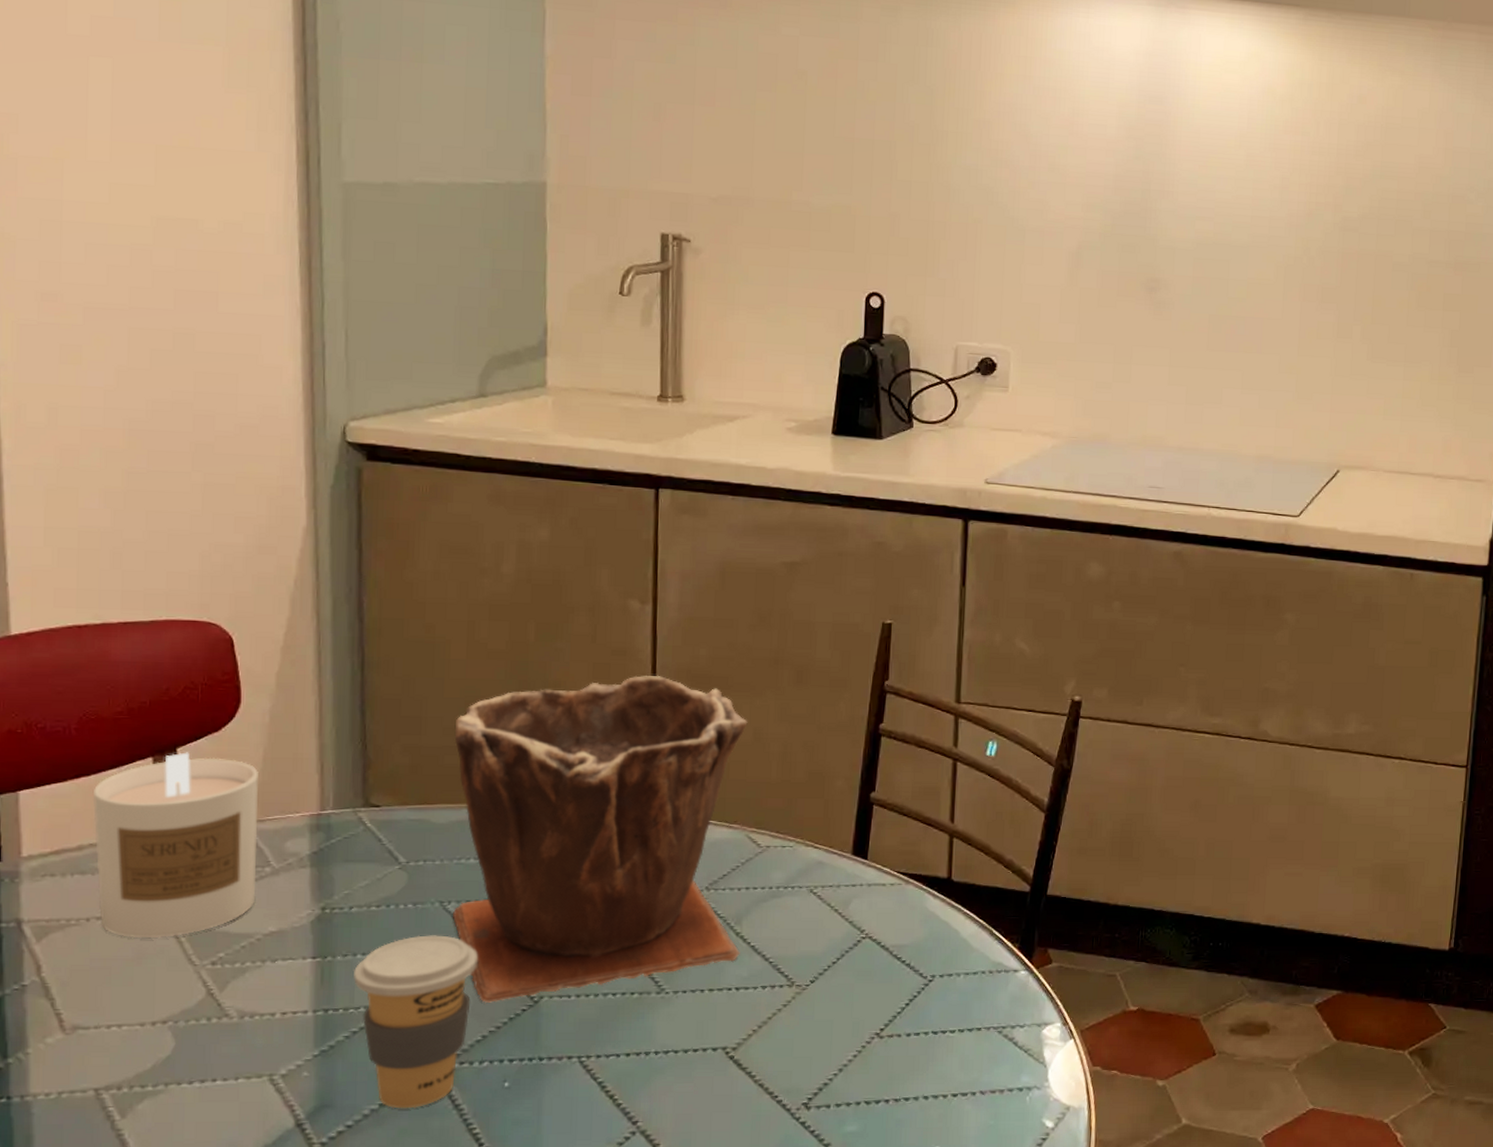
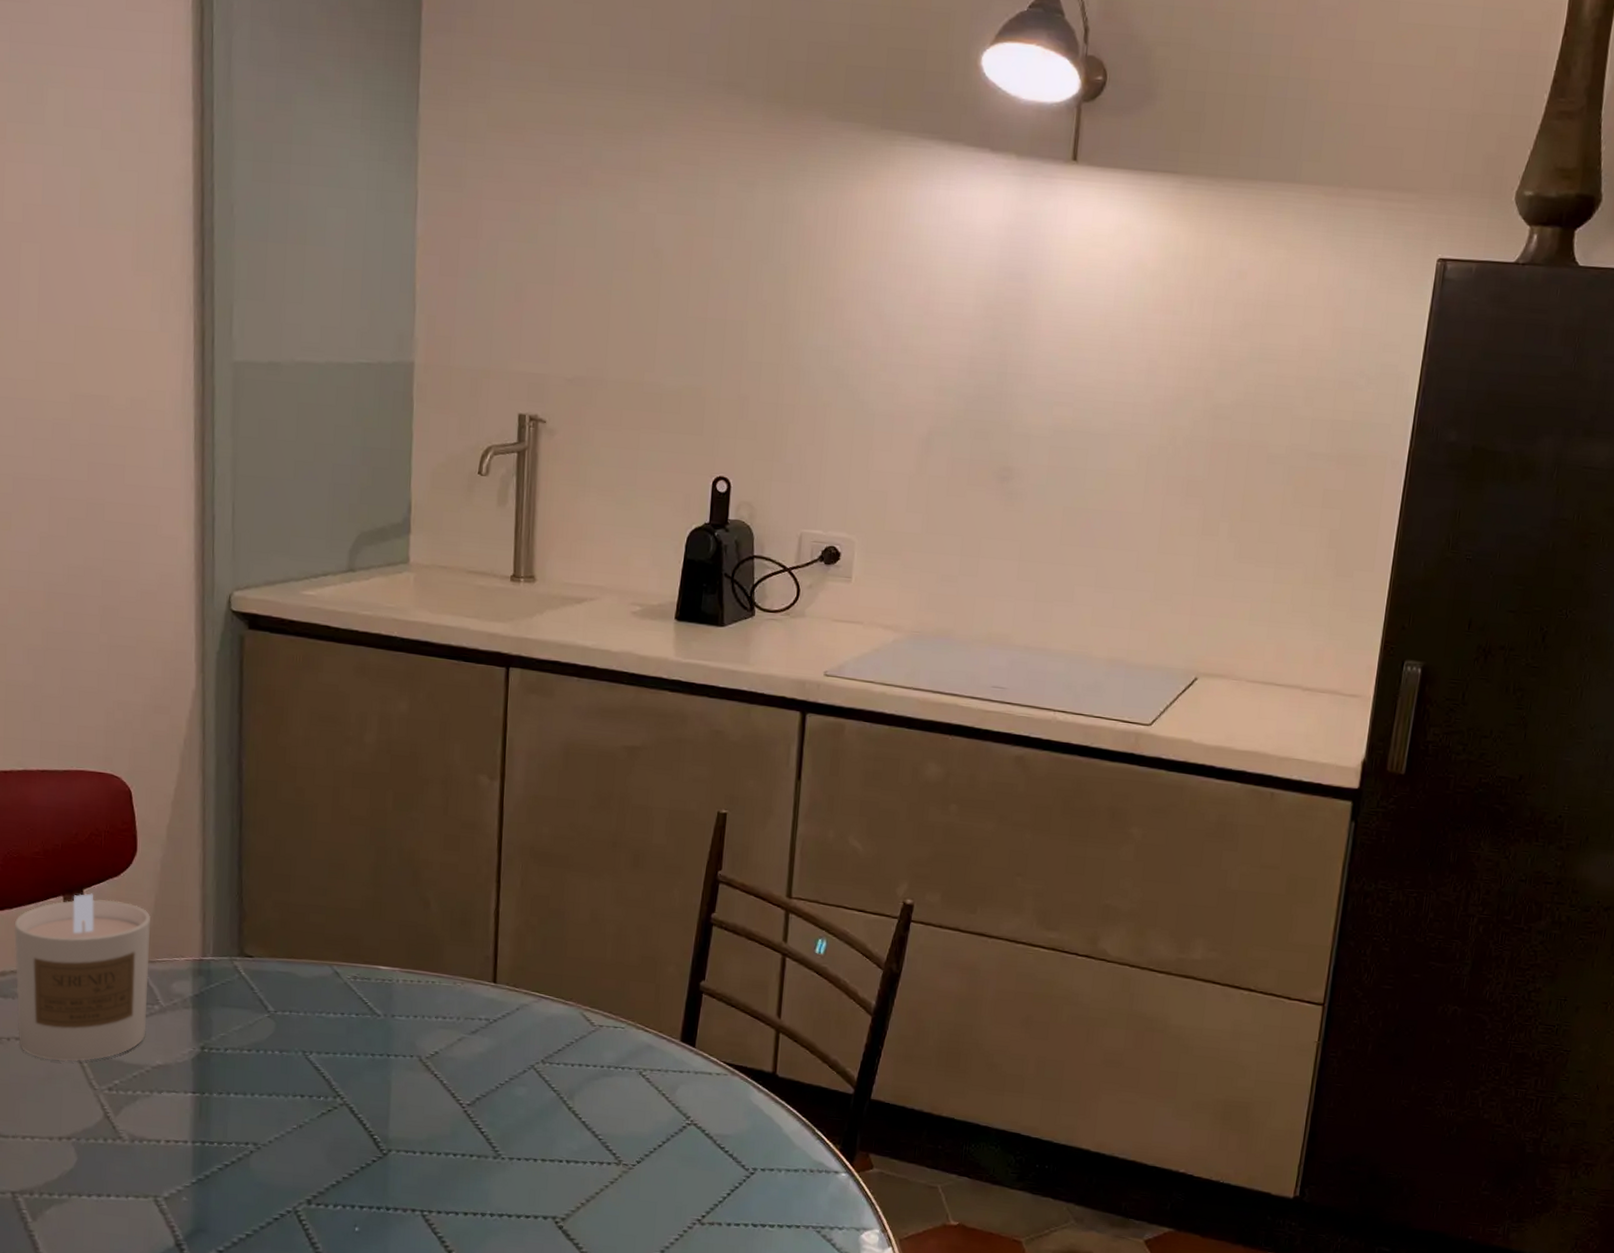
coffee cup: present [354,935,478,1109] -> none [227,1081,335,1242]
plant pot: present [453,675,748,1003] -> none [314,849,586,1151]

